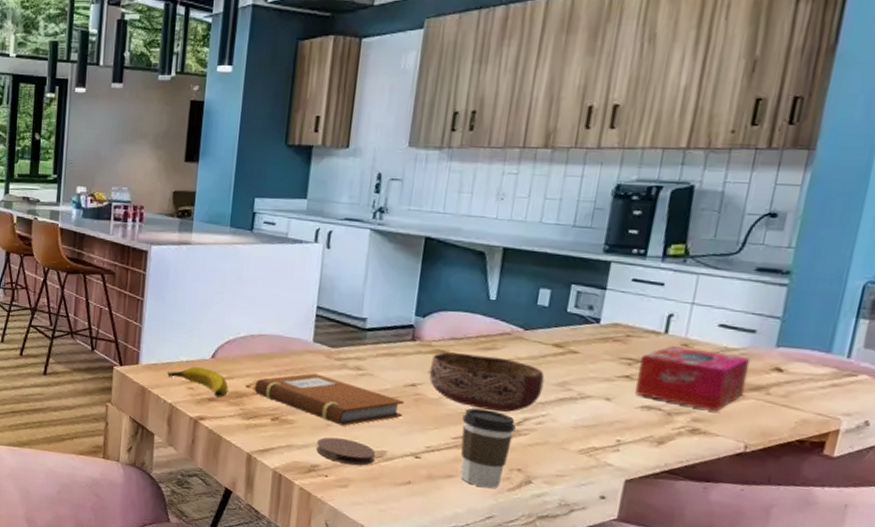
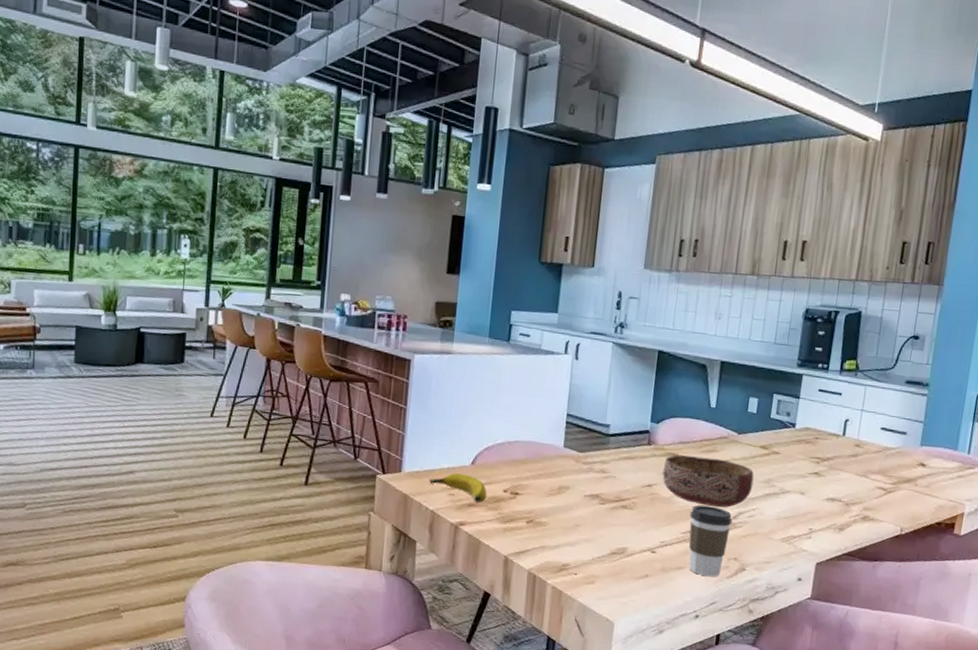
notebook: present [254,373,404,426] -> none [511,477,642,526]
coaster: present [316,437,376,466] -> none [567,537,619,562]
tissue box: present [635,345,751,412] -> none [822,445,904,501]

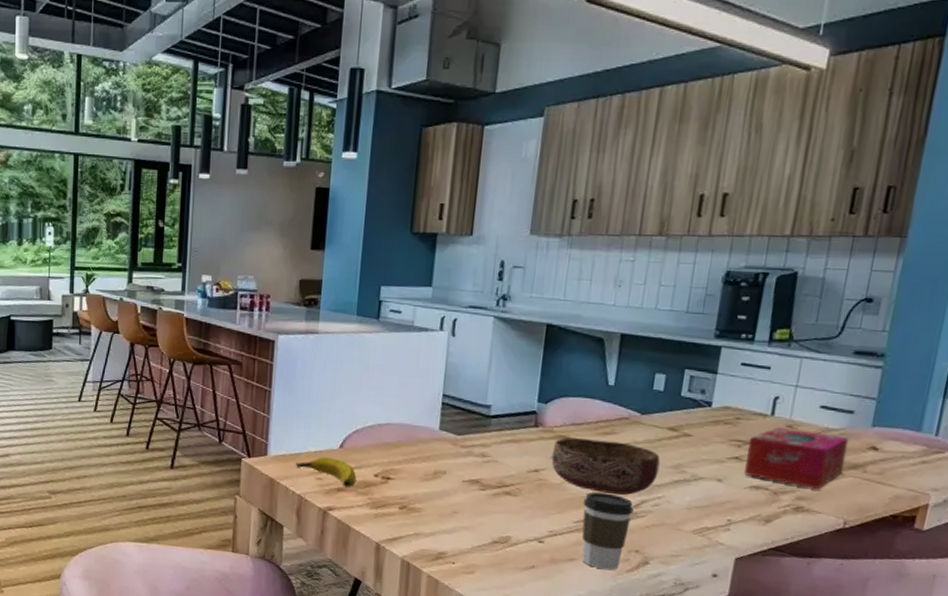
tissue box: none [822,445,904,501] -> present [744,426,850,490]

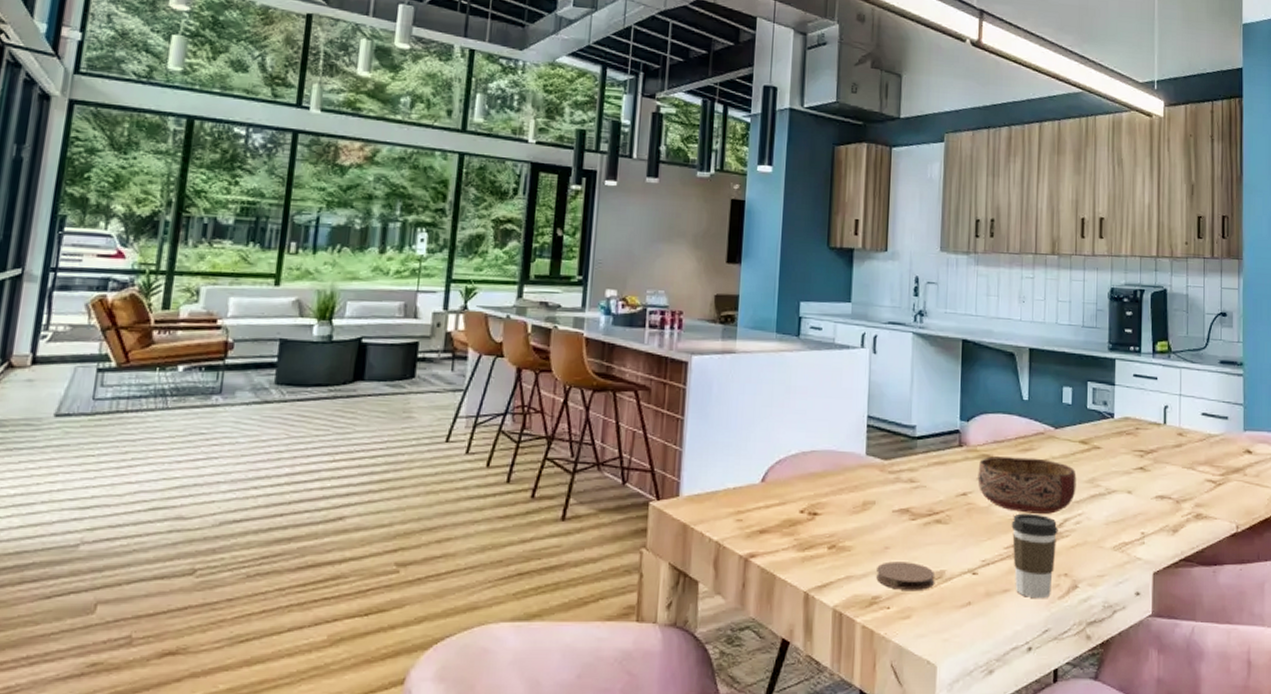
banana: present [295,457,357,487] -> none [711,494,781,528]
coaster: none [443,524,501,552] -> present [876,561,936,590]
tissue box: present [744,426,850,490] -> none [1149,435,1229,496]

